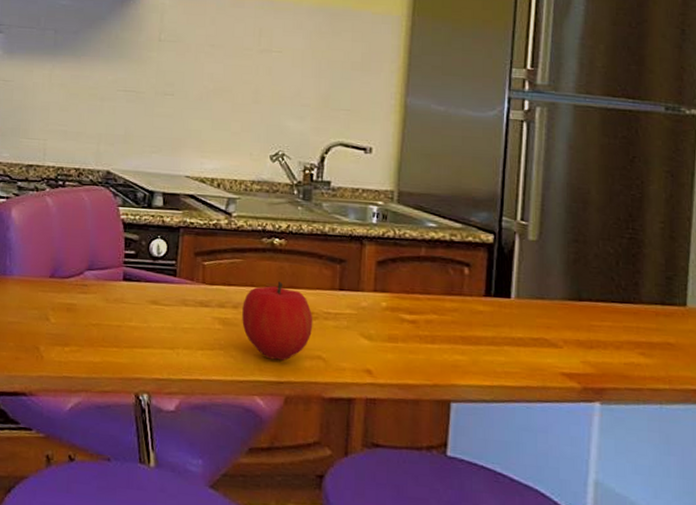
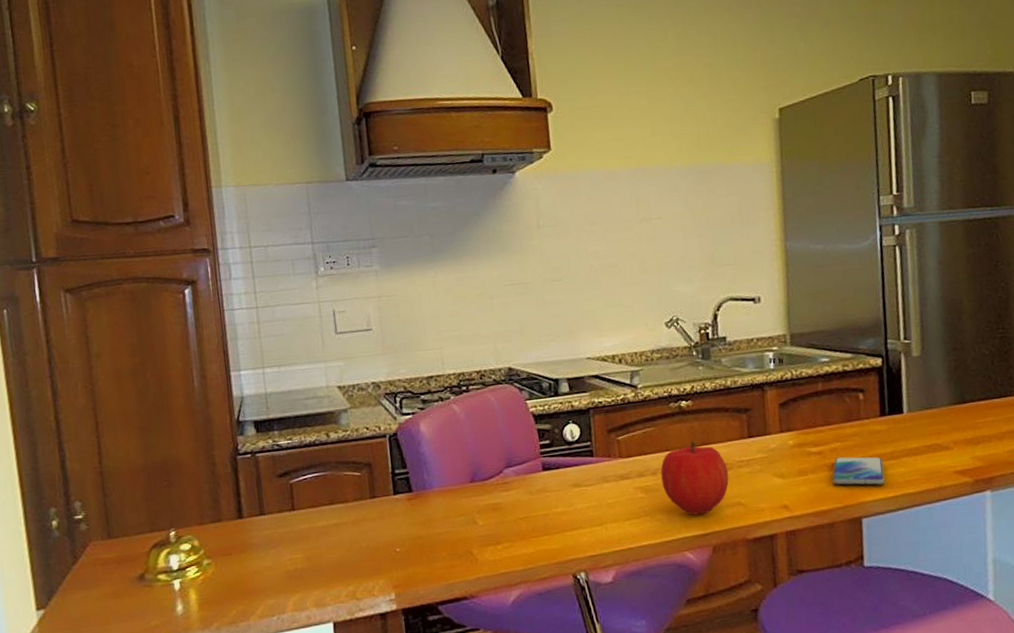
smartphone: none [423,330,482,370] -> present [832,456,885,486]

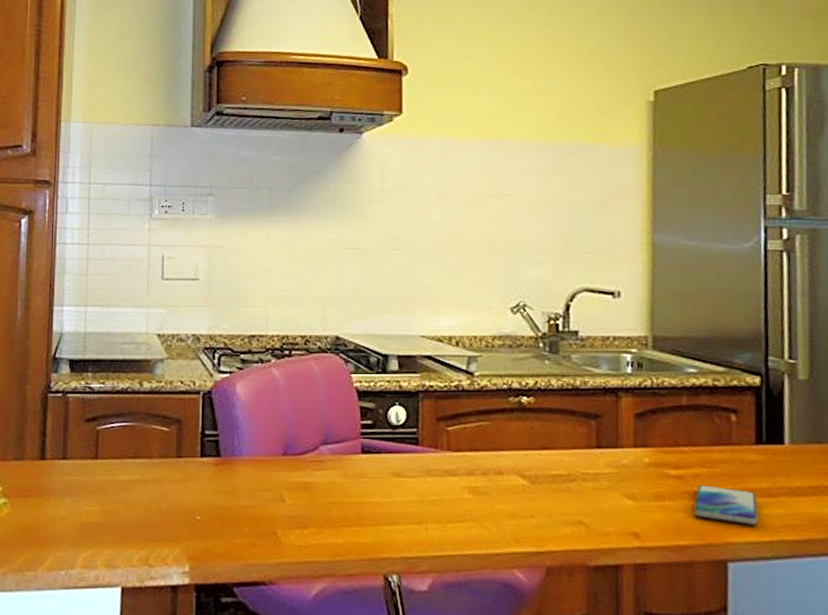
fruit: present [660,441,729,515] -> none [493,443,571,529]

